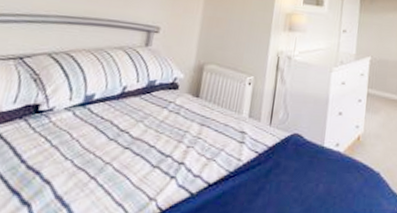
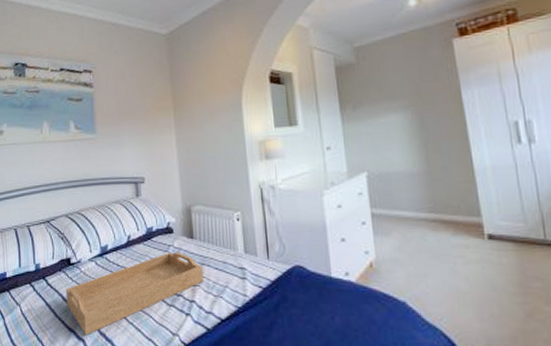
serving tray: none [17,109,202,199] -> present [66,252,204,336]

